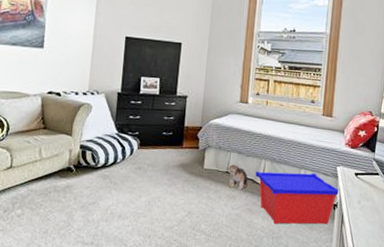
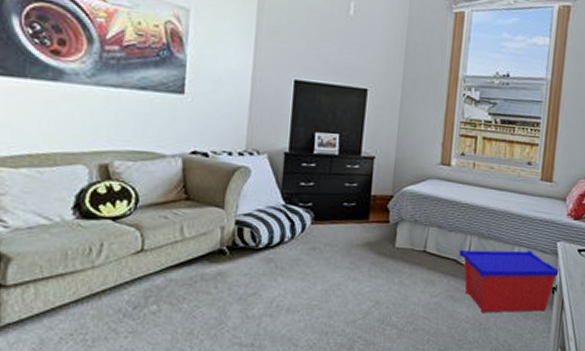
plush toy: present [227,163,248,190] -> none [425,240,450,272]

